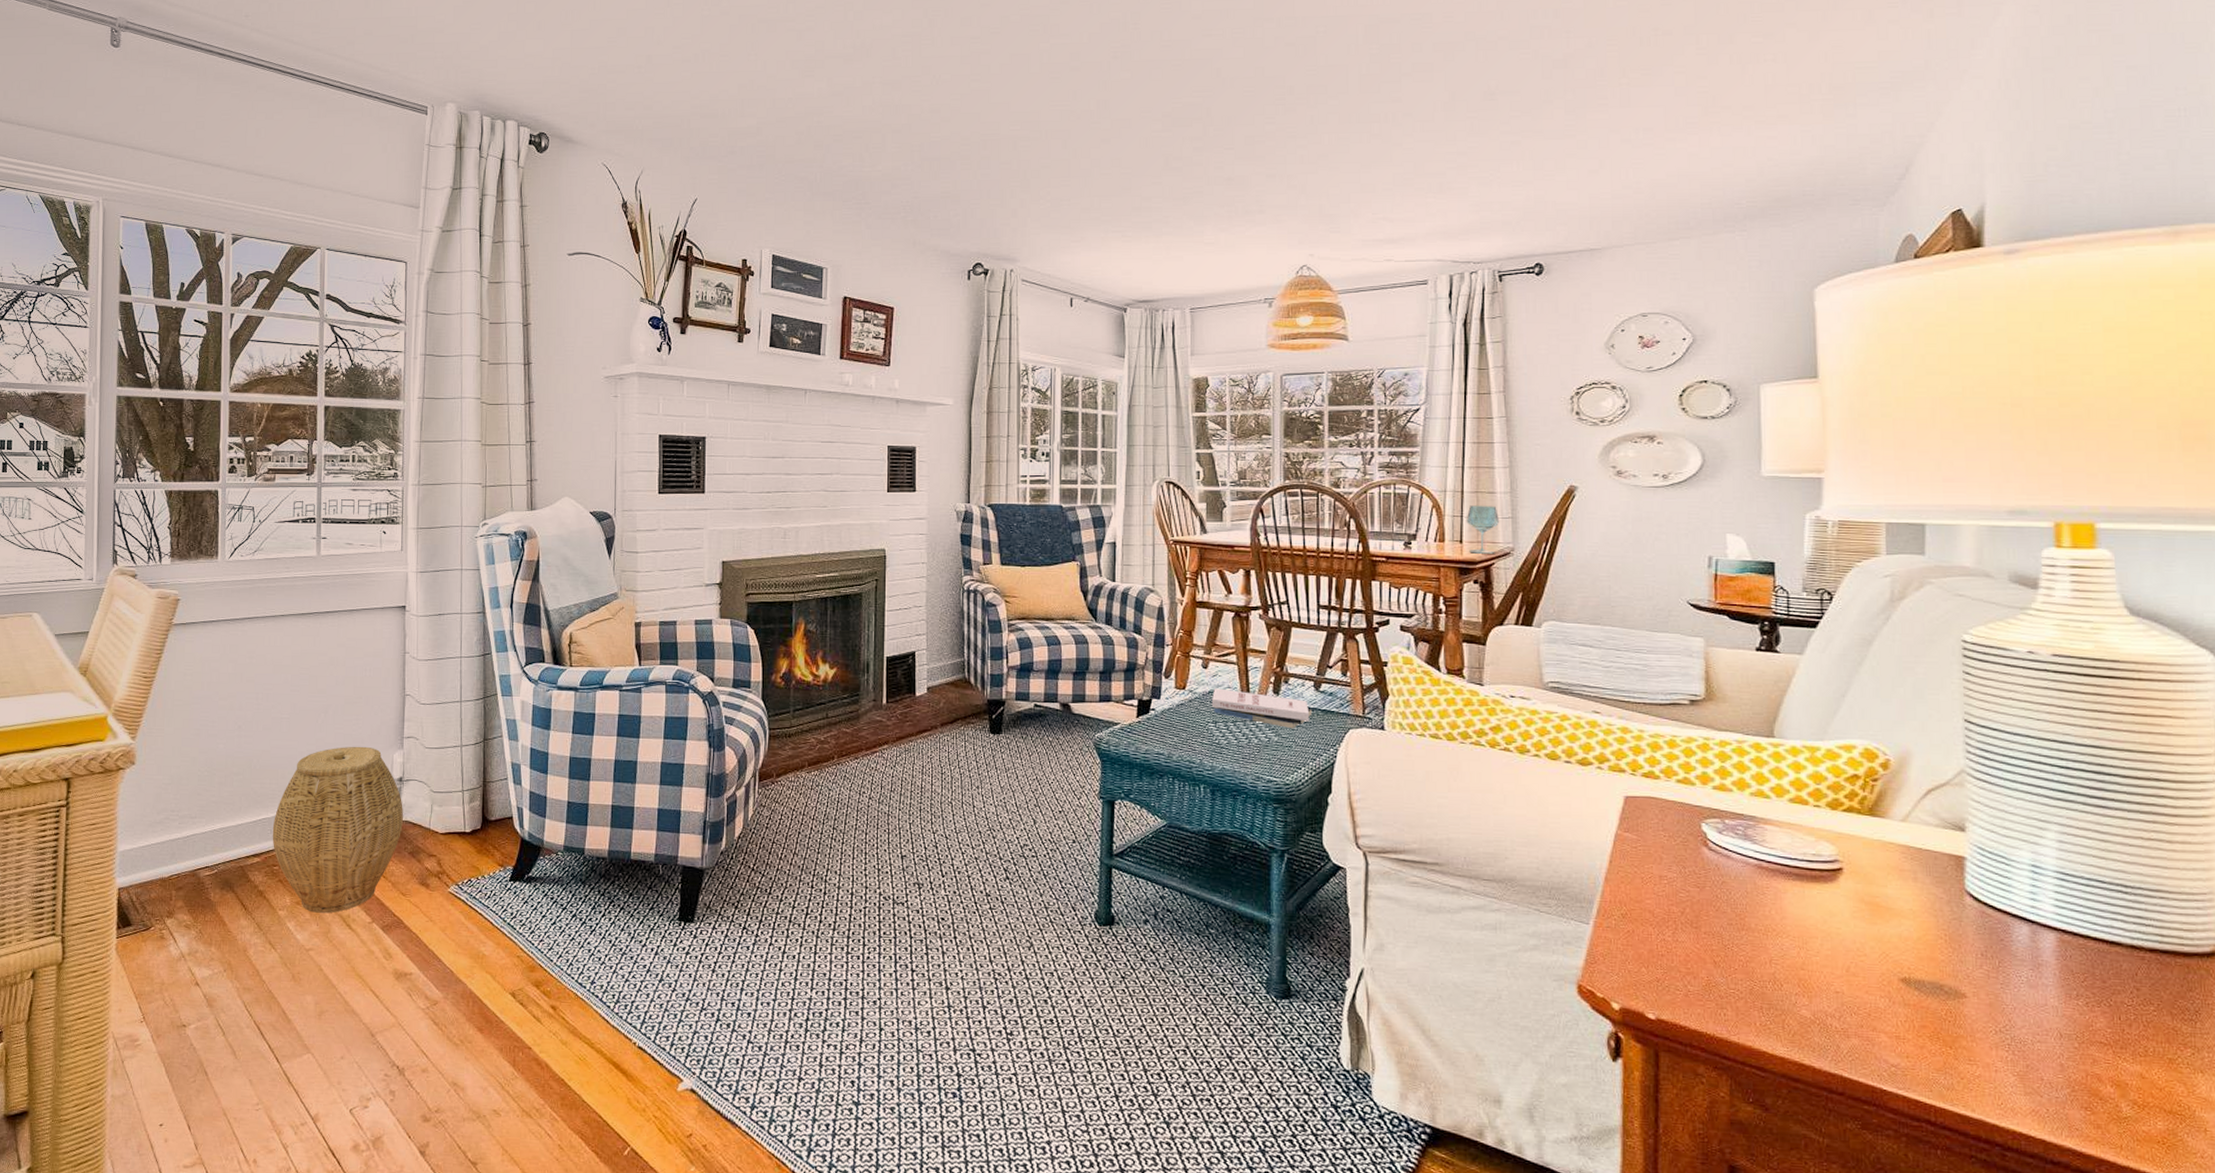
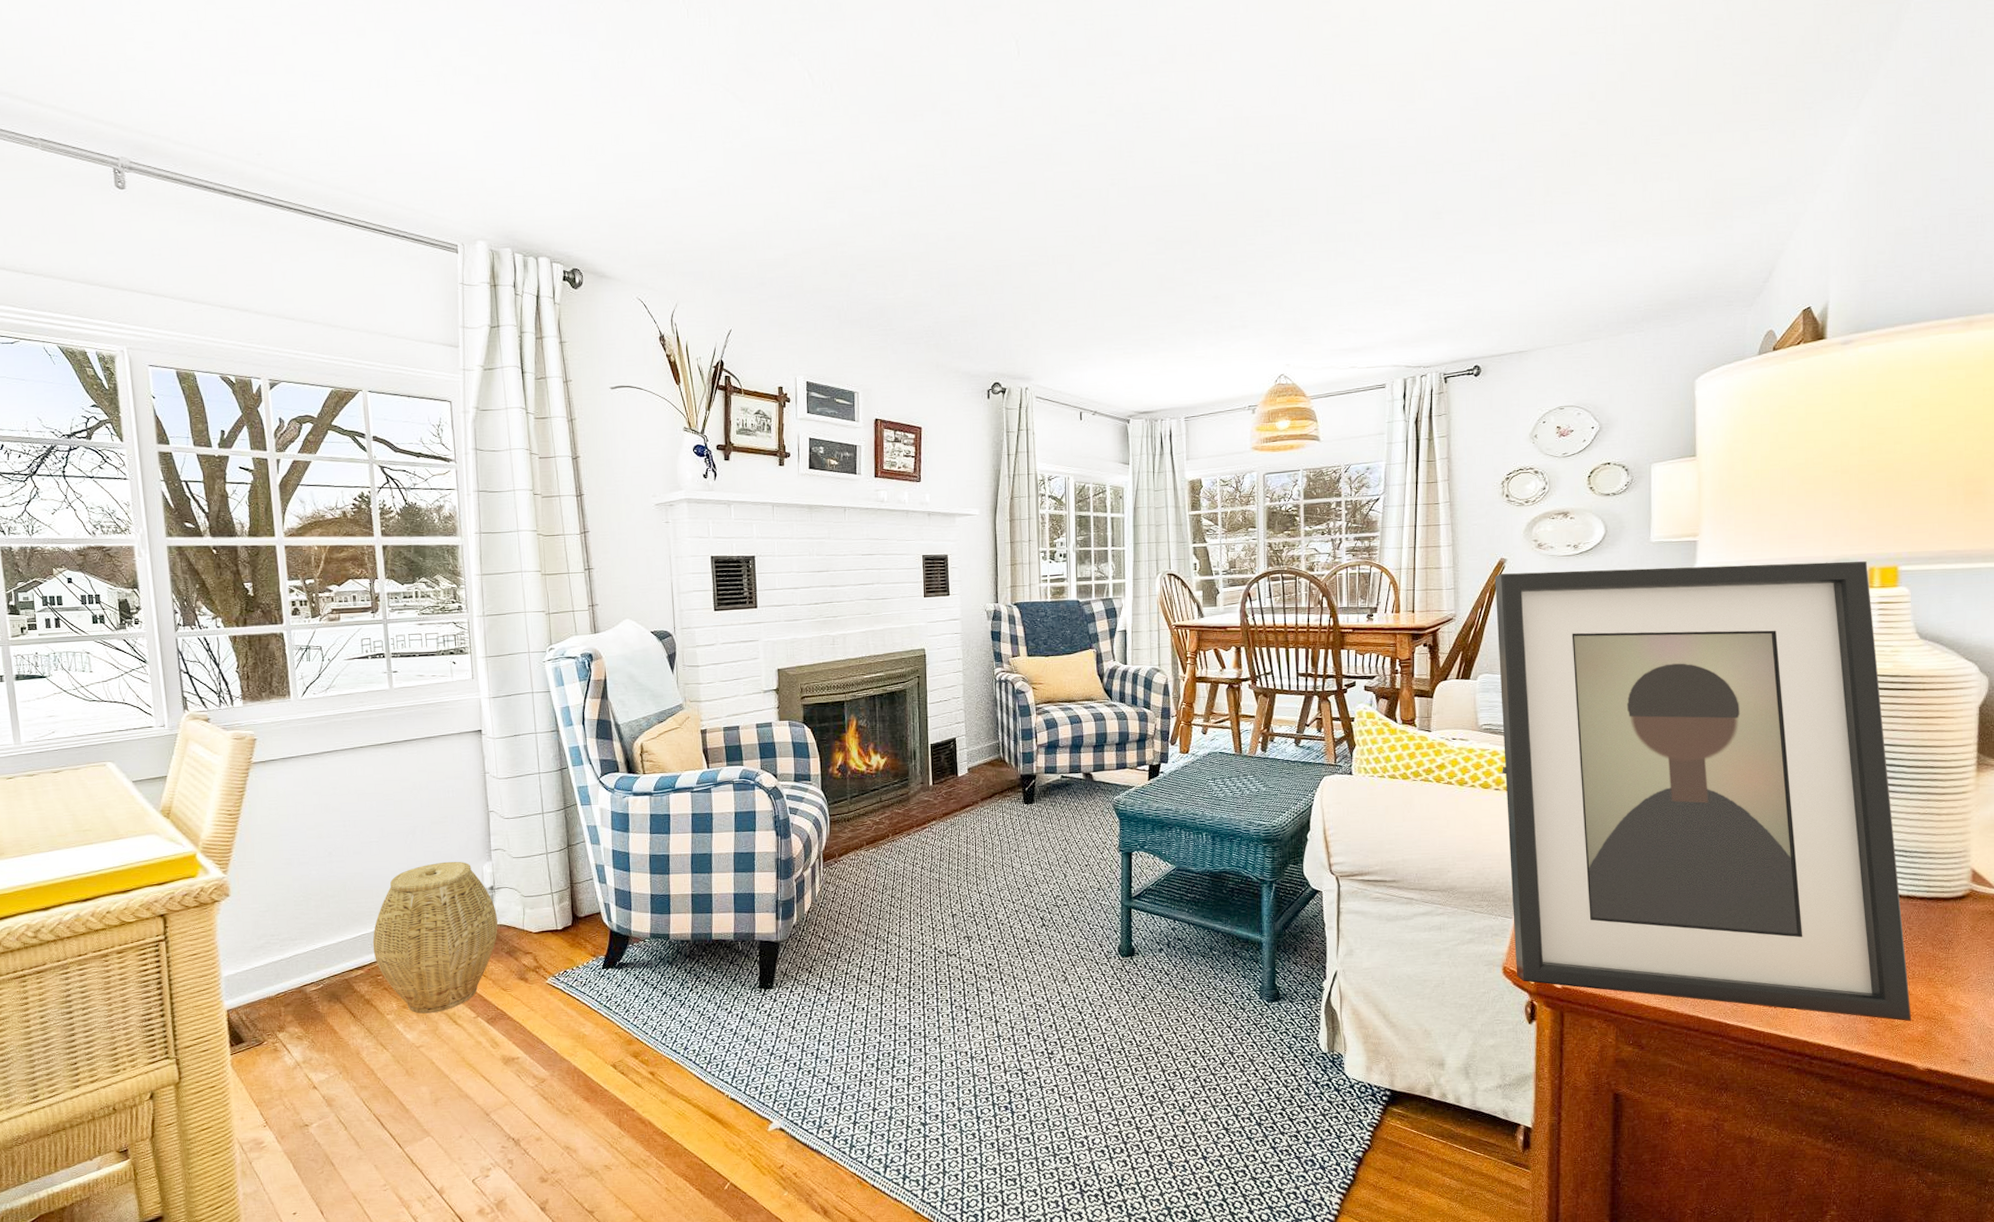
books: present [1211,688,1311,729] -> none [1210,750,1293,780]
wine glass: present [1466,505,1500,554] -> none [1417,579,1445,621]
picture frame: none [1562,504,2147,1115] -> present [1494,561,1912,1022]

